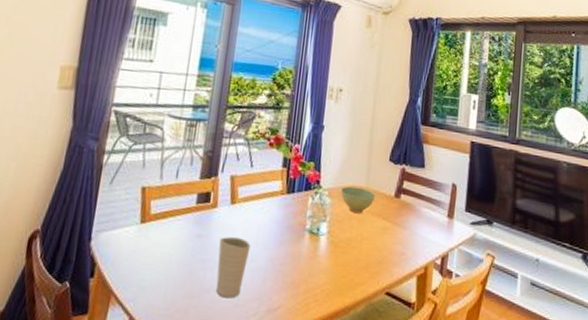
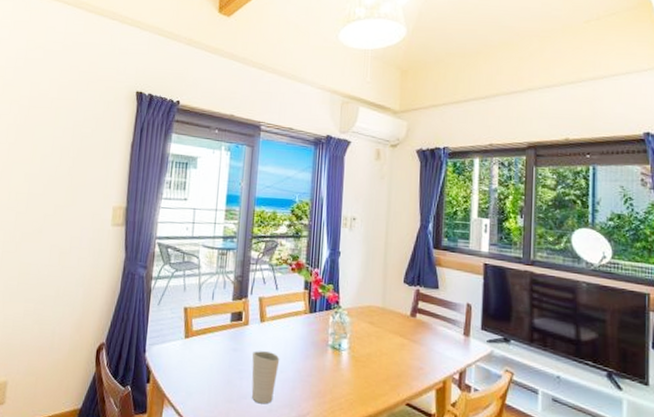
bowl: present [340,186,376,214] -> none [358,306,393,332]

